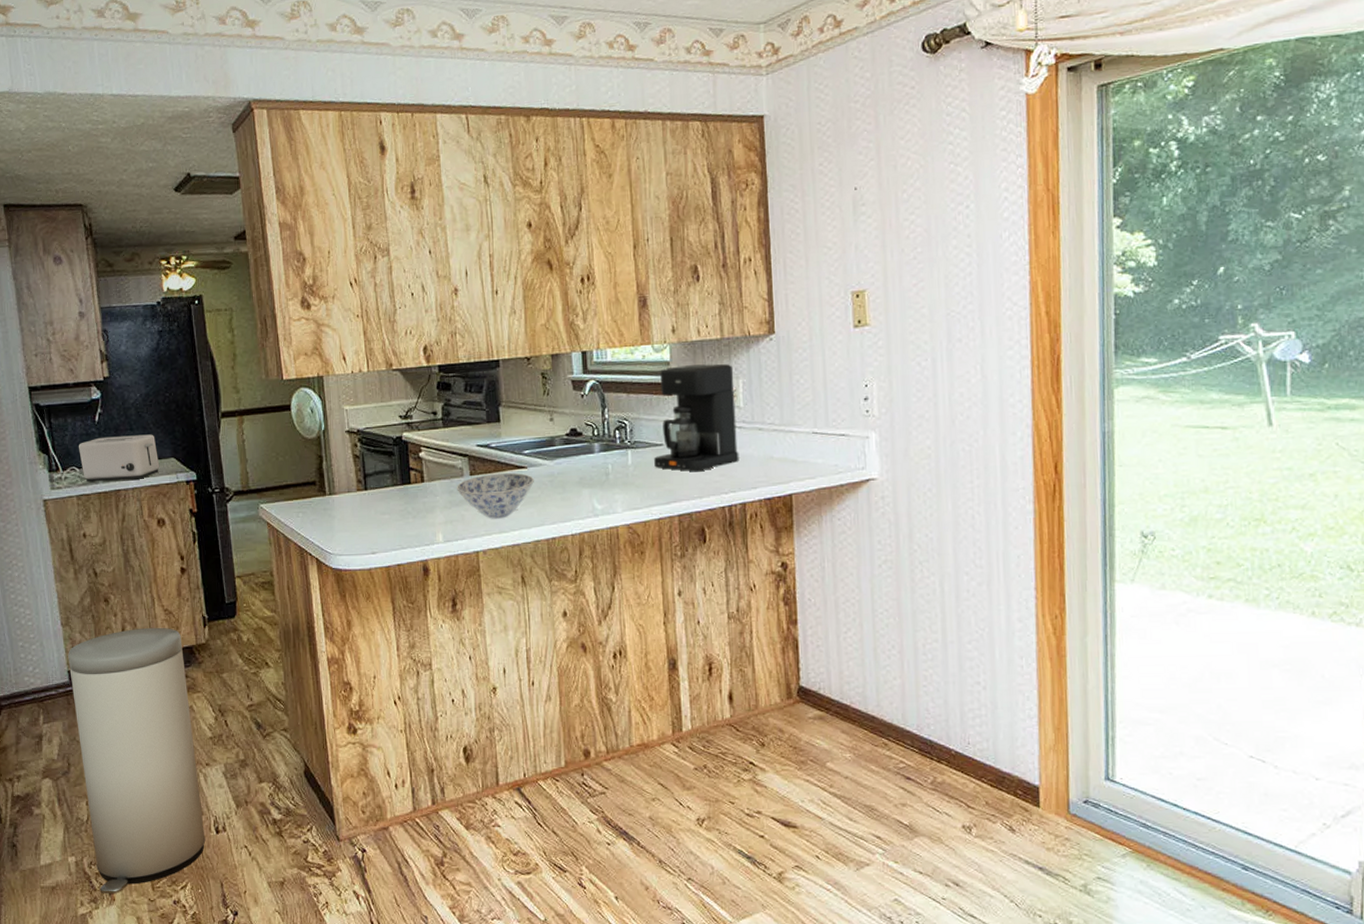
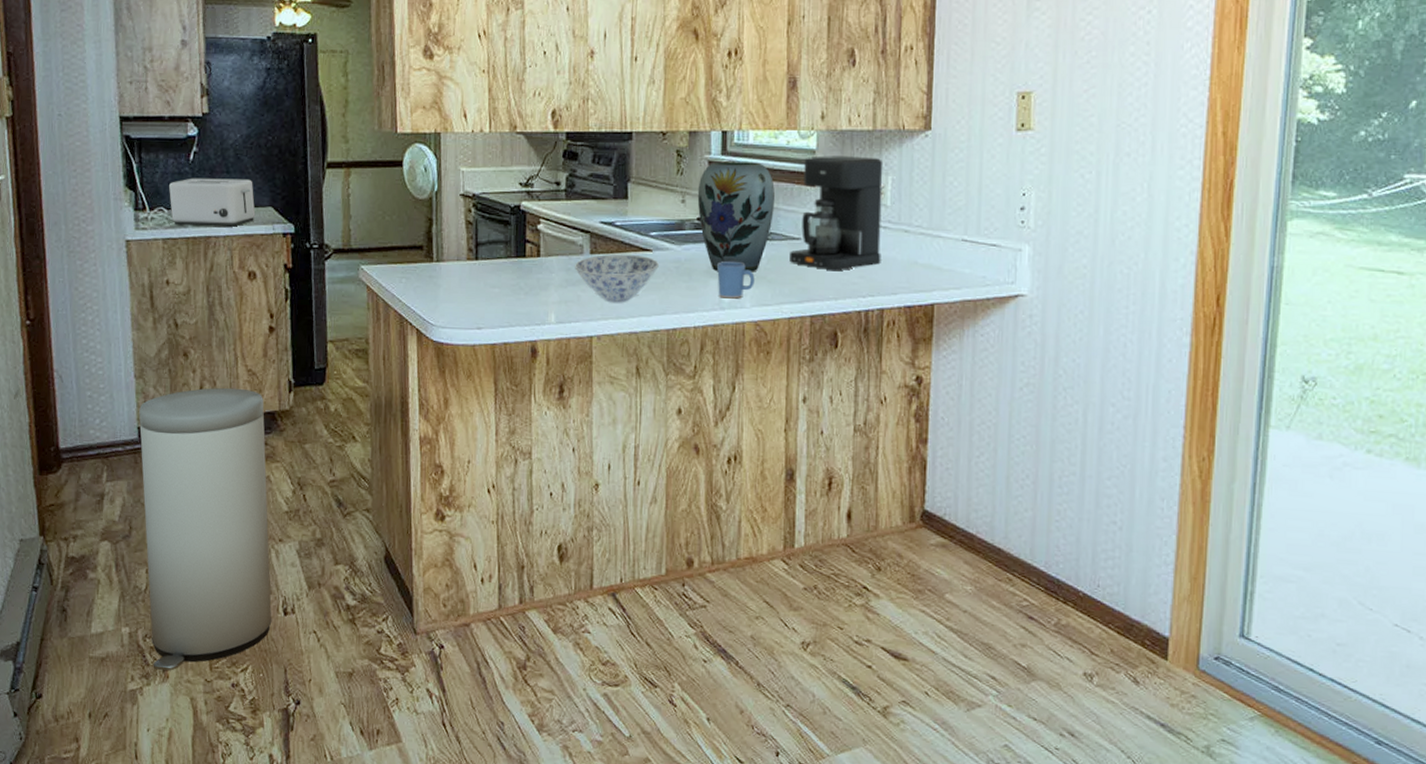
vase: none [564,377,637,481] -> present [697,161,776,272]
mug: none [588,470,624,506] -> present [717,260,755,299]

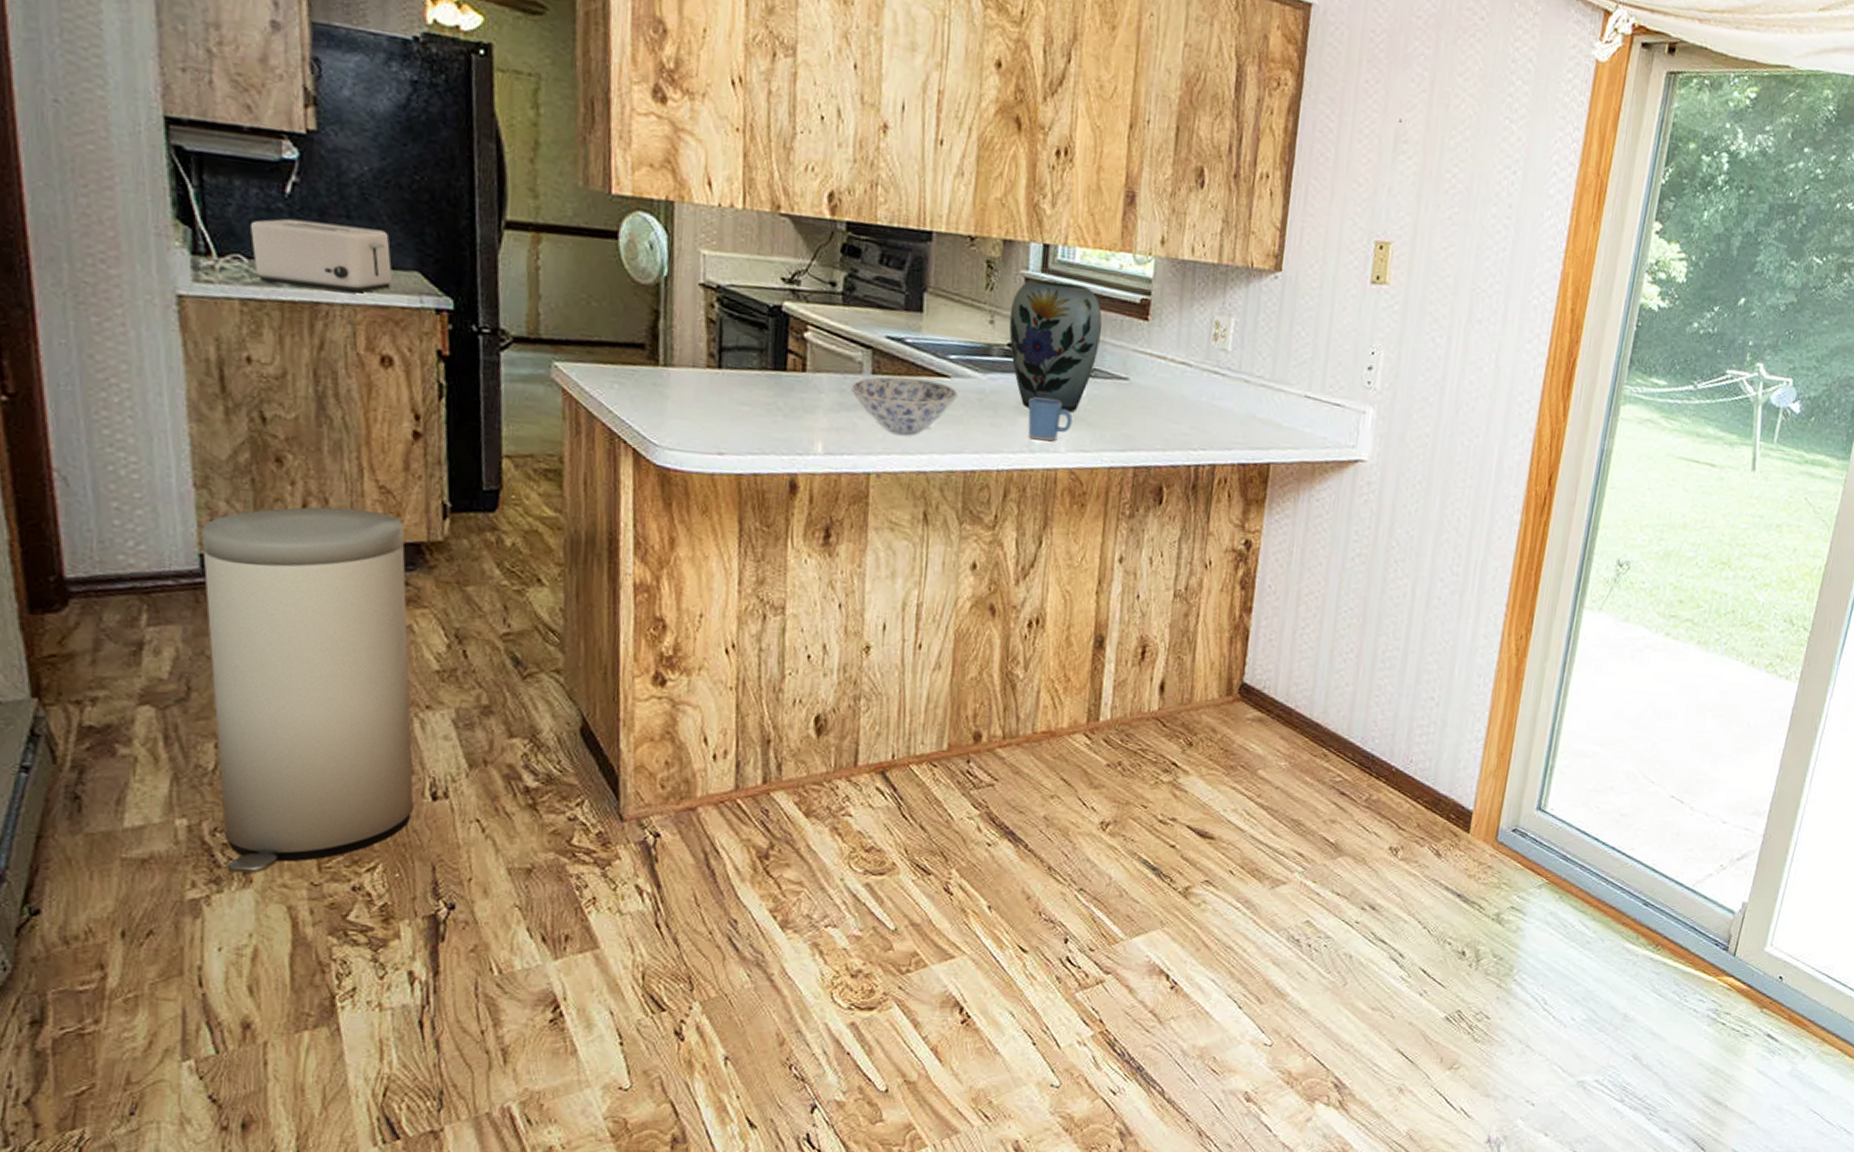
coffee maker: present [789,156,883,271] -> none [1114,286,1227,419]

